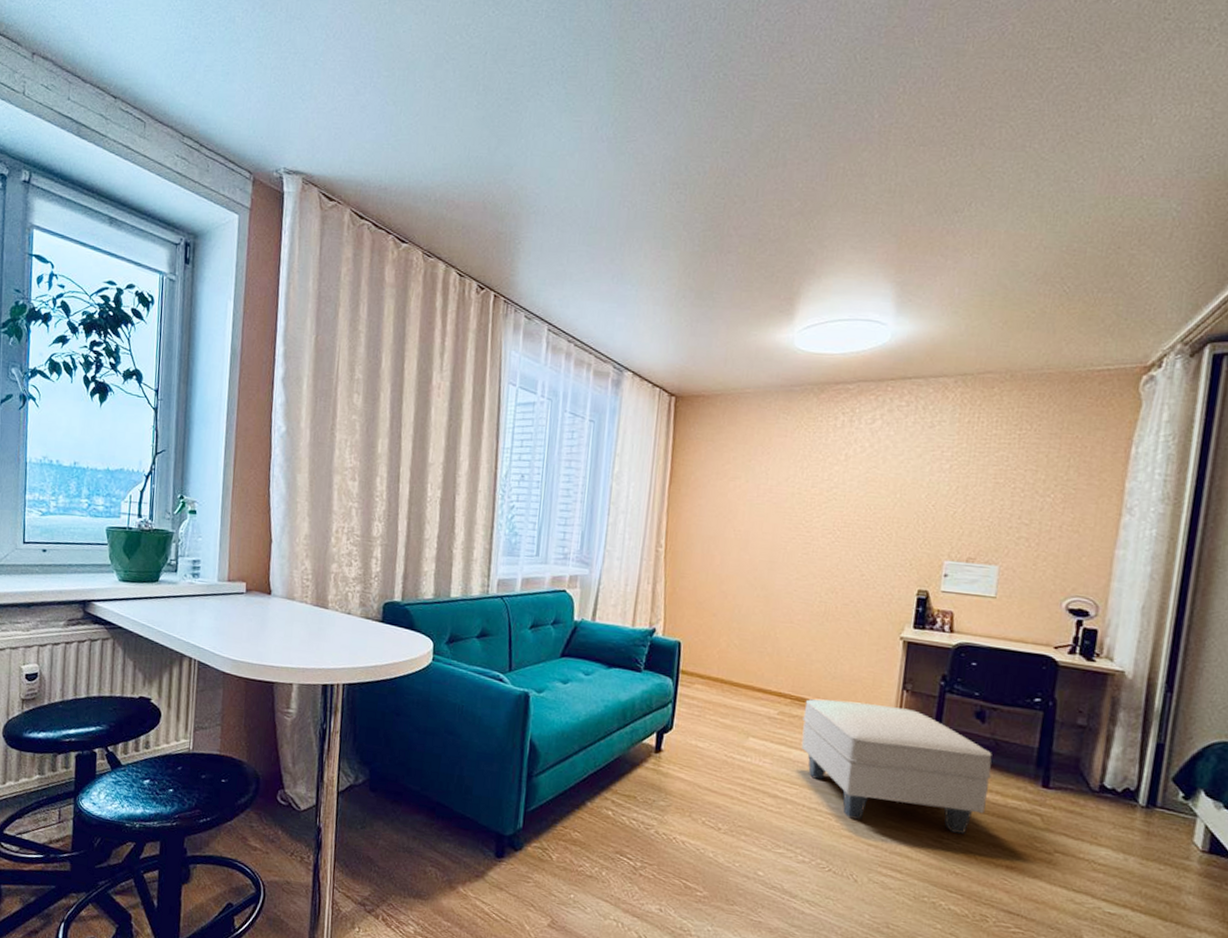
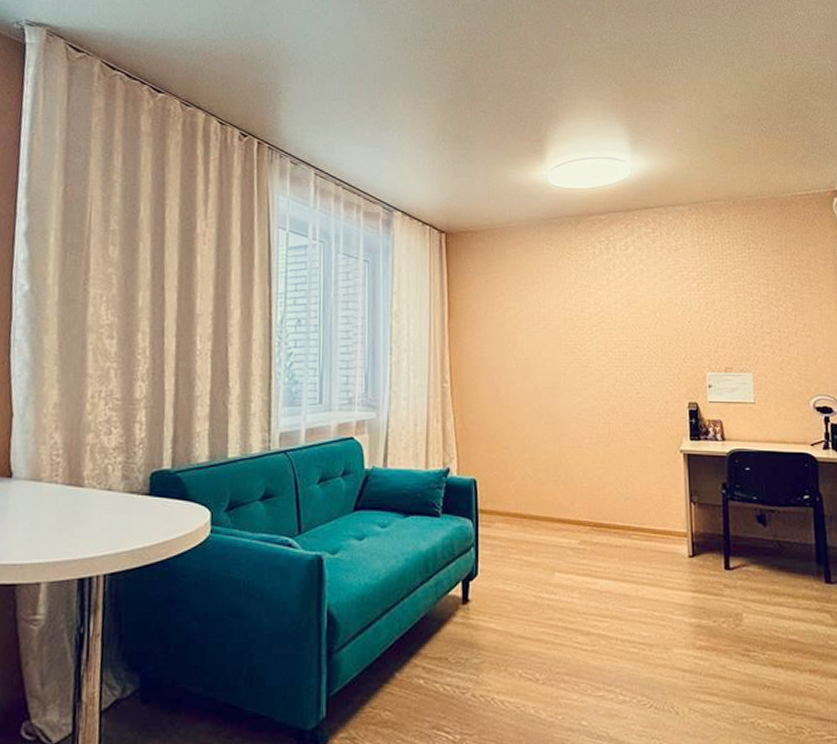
ottoman: present [801,699,992,834] -> none [603,521,781,645]

